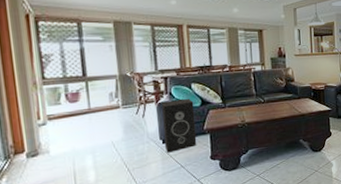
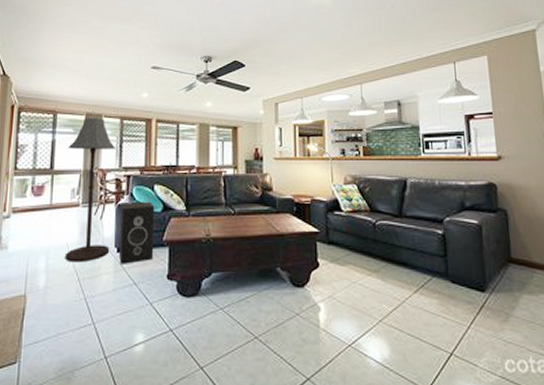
floor lamp: none [99,25,156,157] -> present [64,118,116,263]

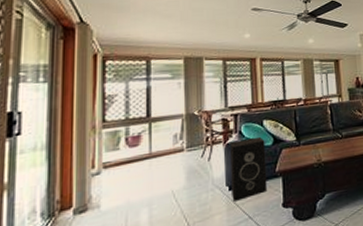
floor lamp: present [64,118,116,263] -> none [166,61,221,209]

